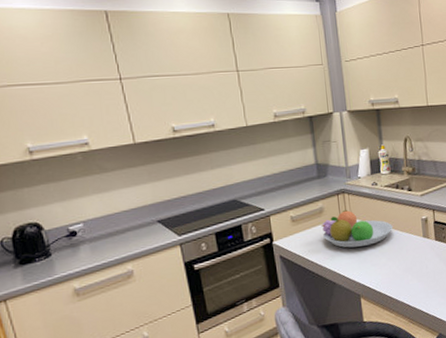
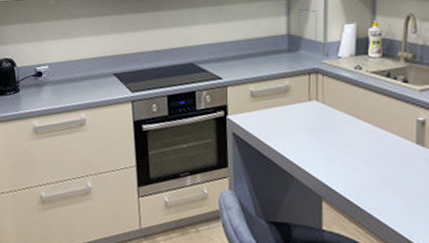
fruit bowl: present [321,209,393,248] -> none [285,93,376,141]

